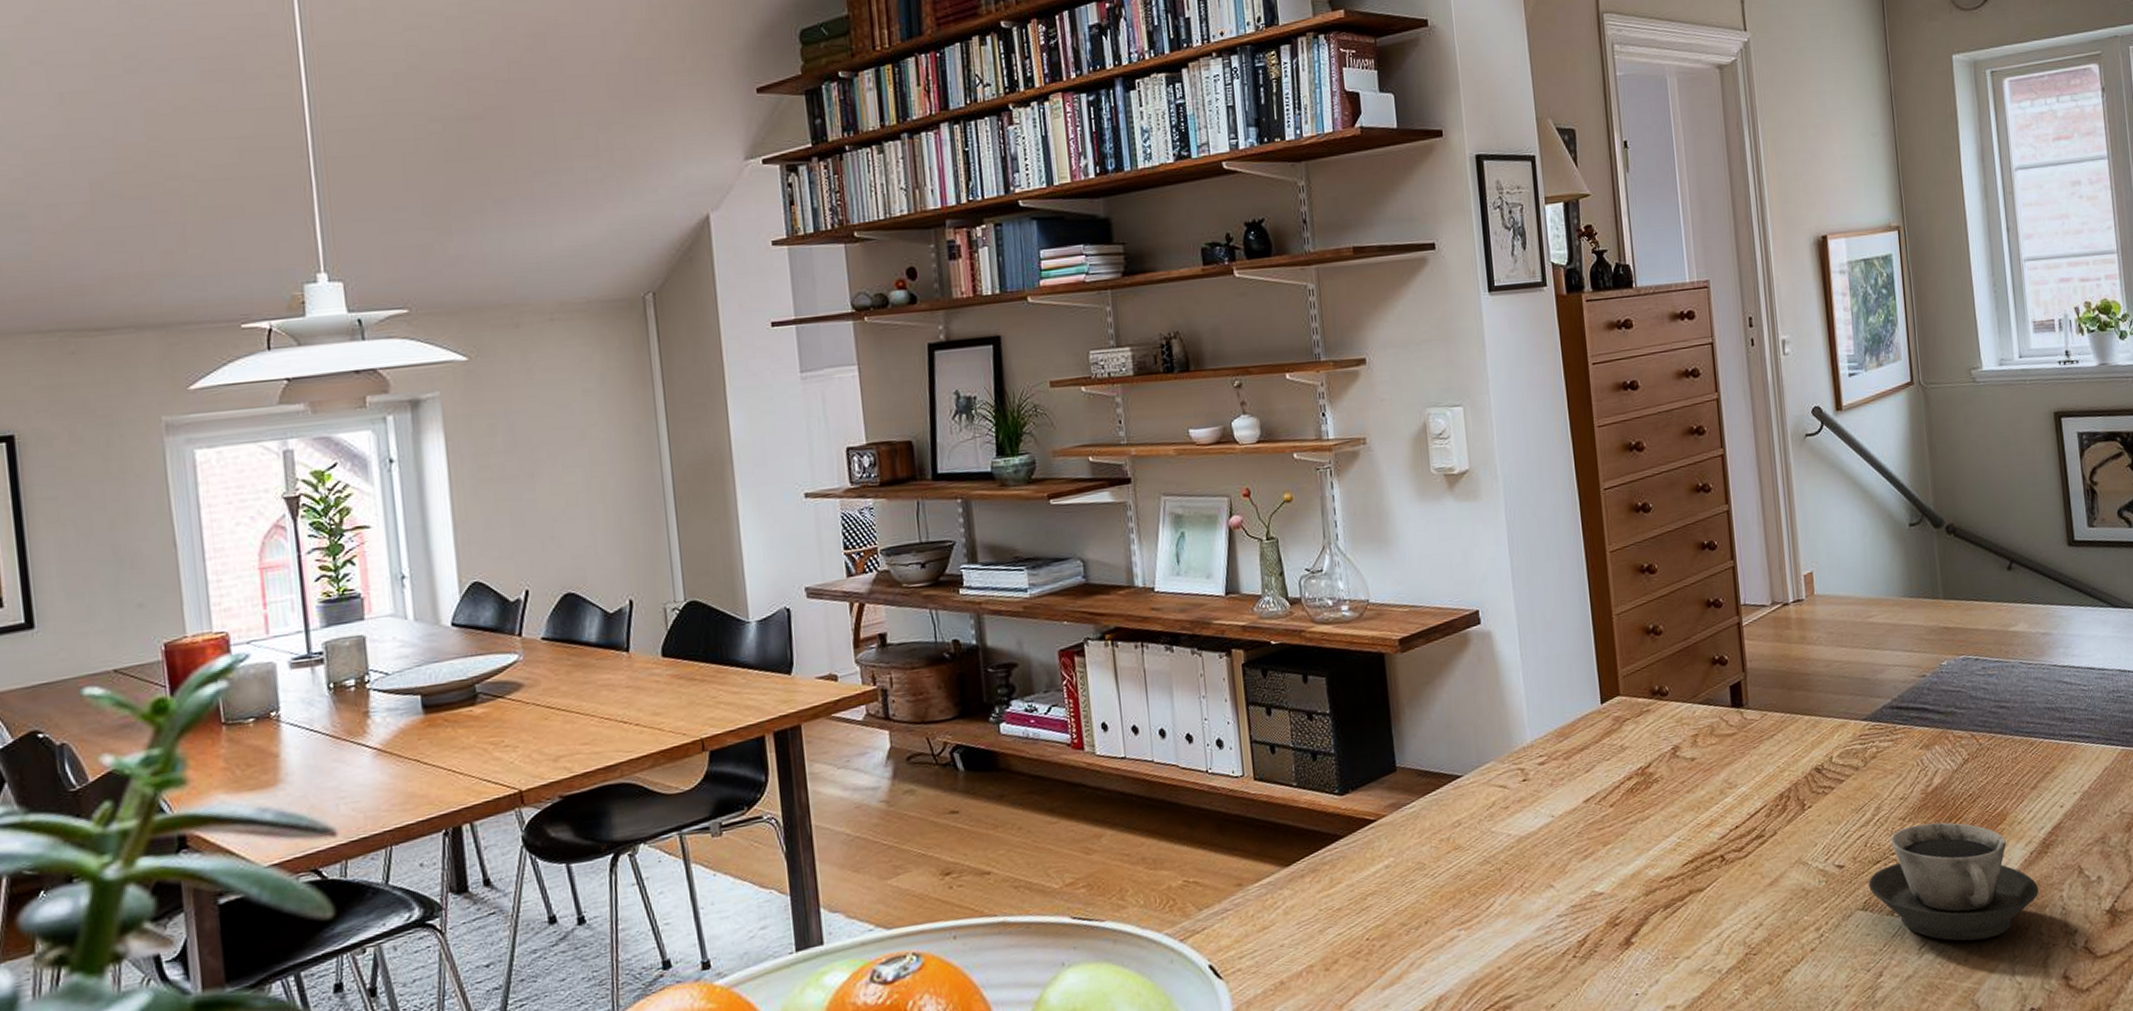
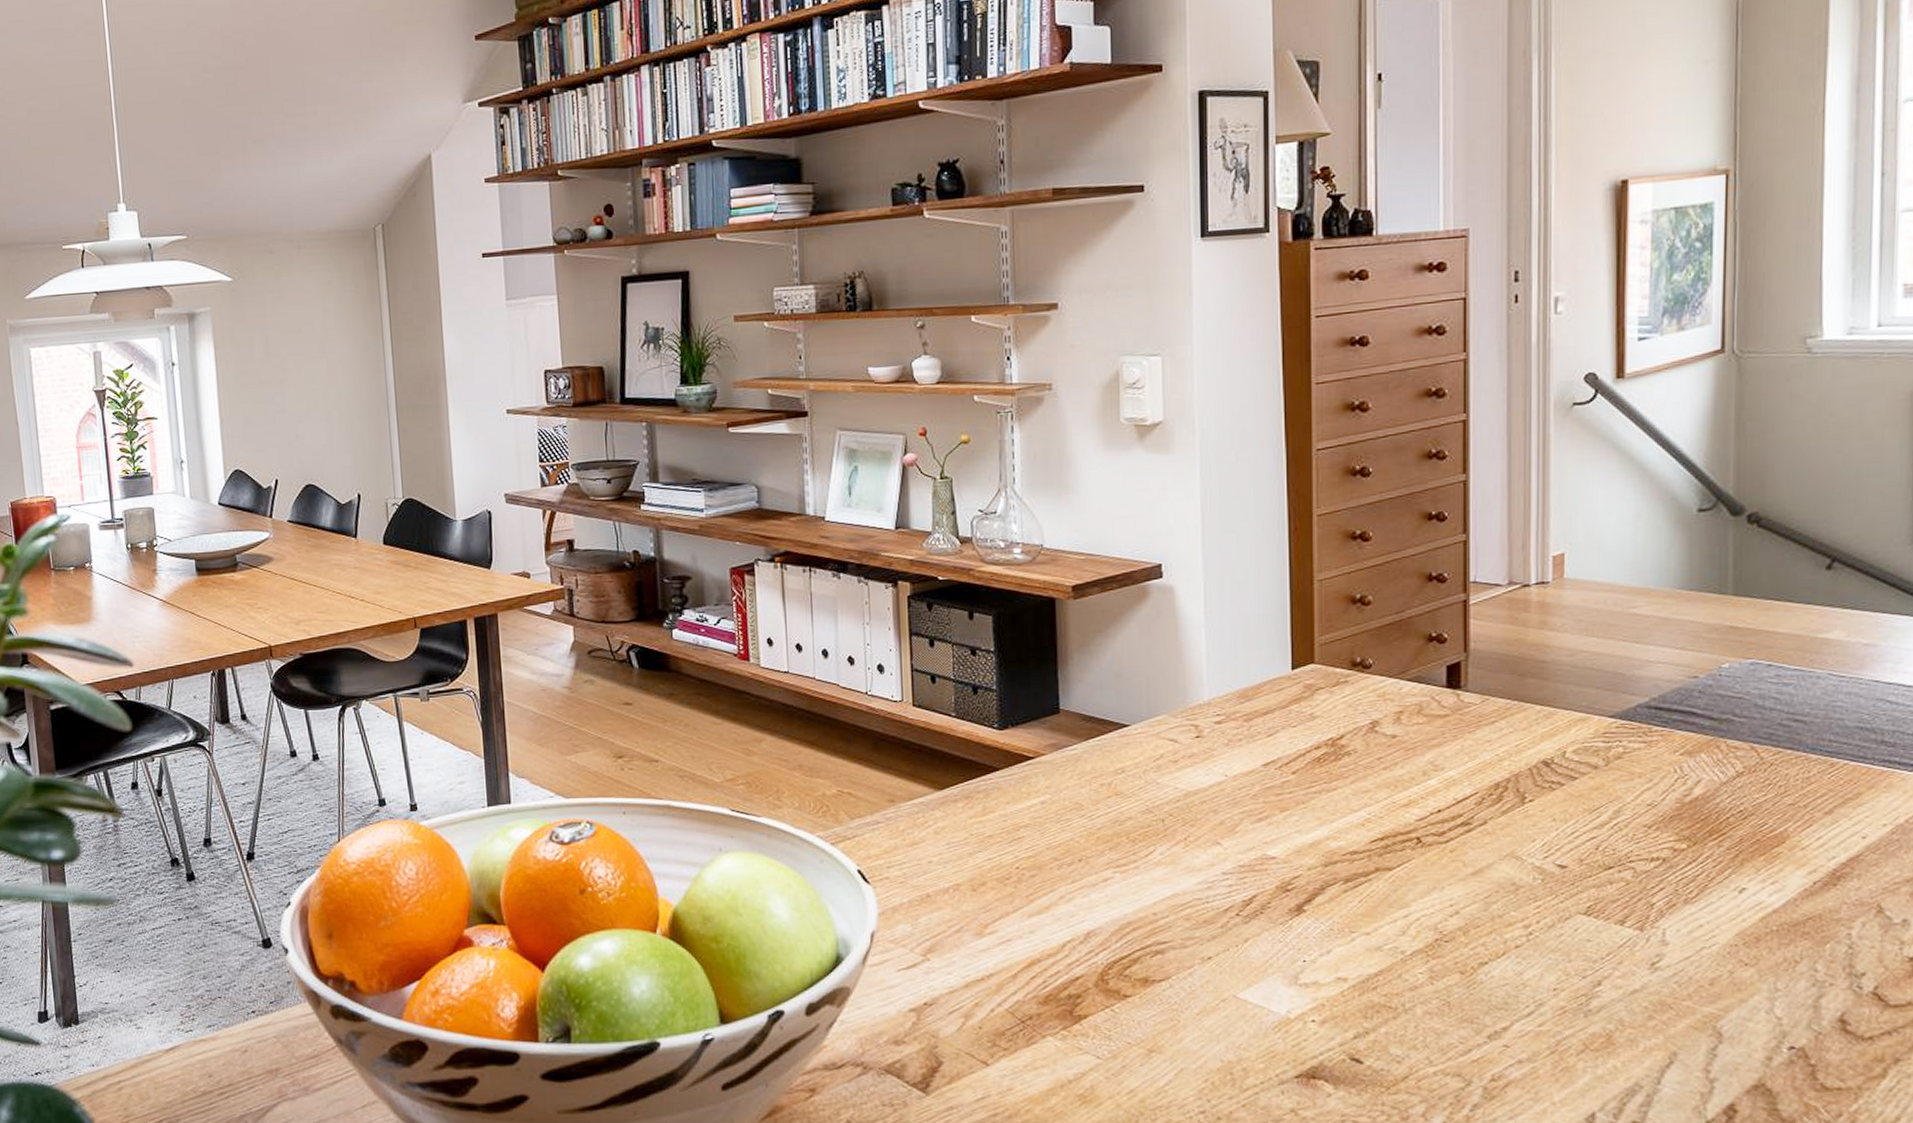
cup: present [1868,822,2039,941] -> none [1595,834,1820,966]

